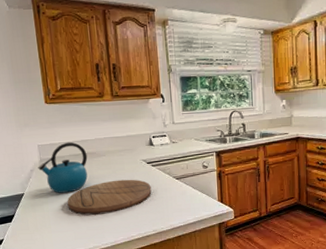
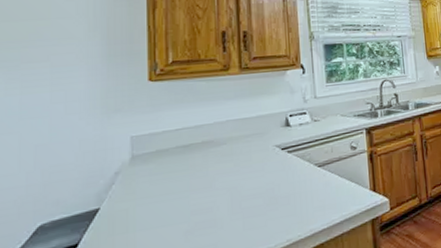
kettle: present [38,142,88,193] -> none [127,129,202,203]
cutting board: present [67,179,152,215] -> none [165,172,287,231]

